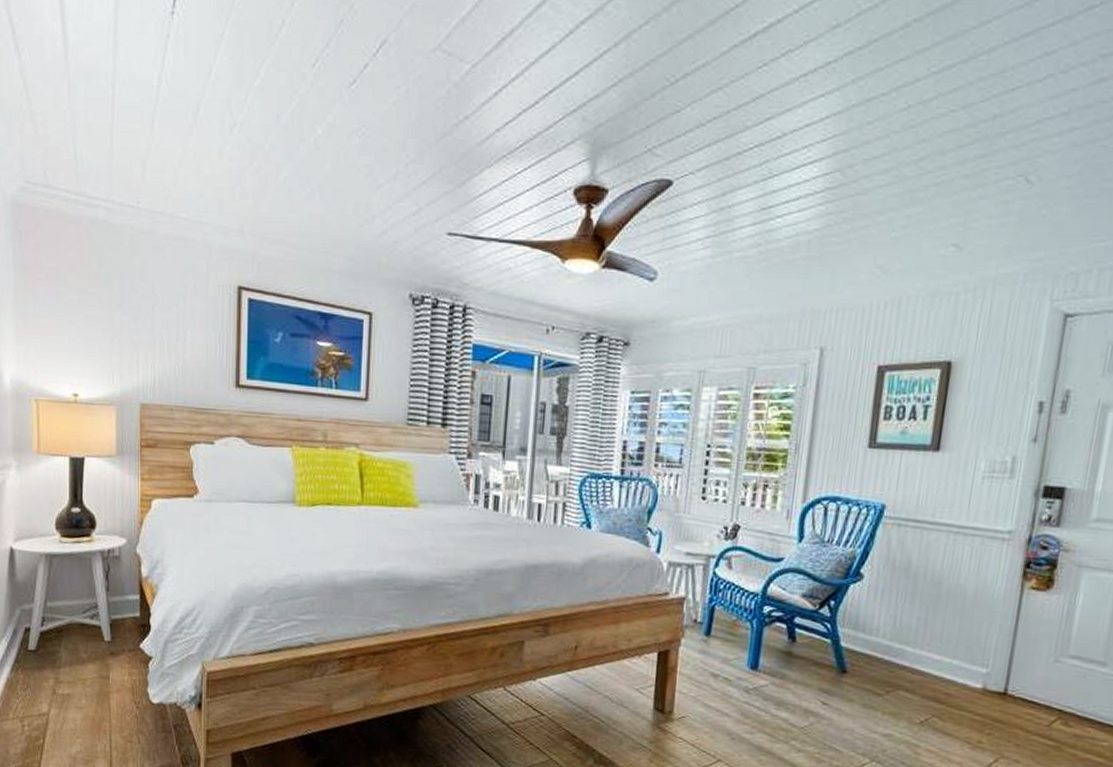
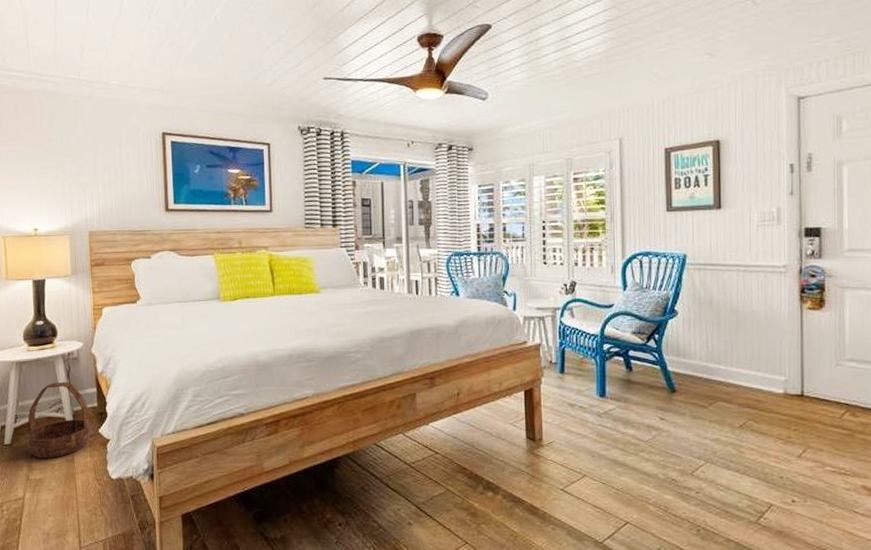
basket: none [56,583,129,672] -> present [28,381,90,458]

